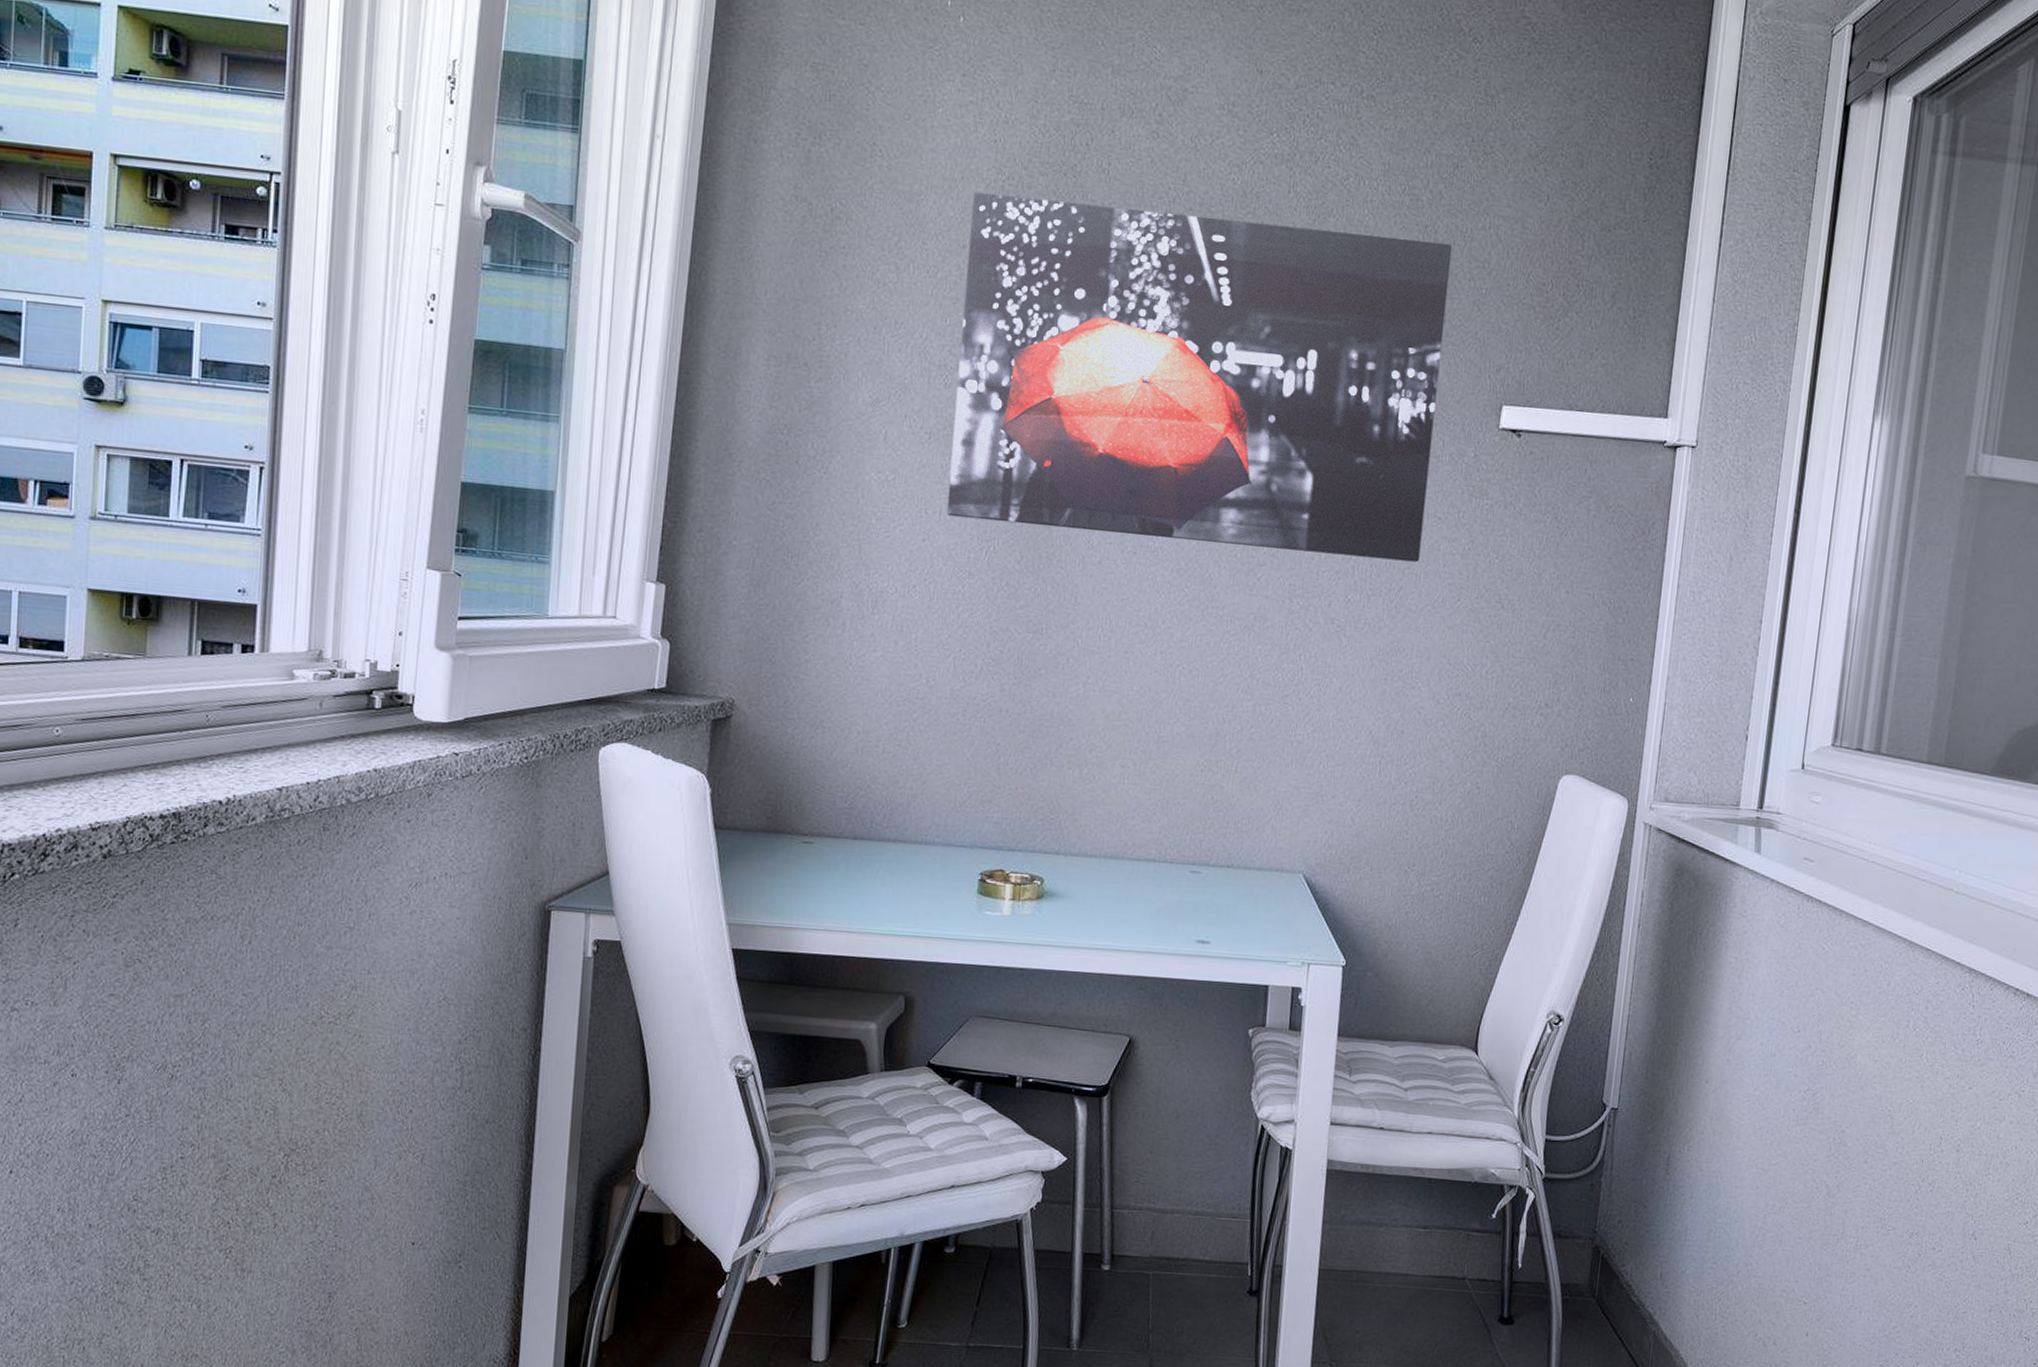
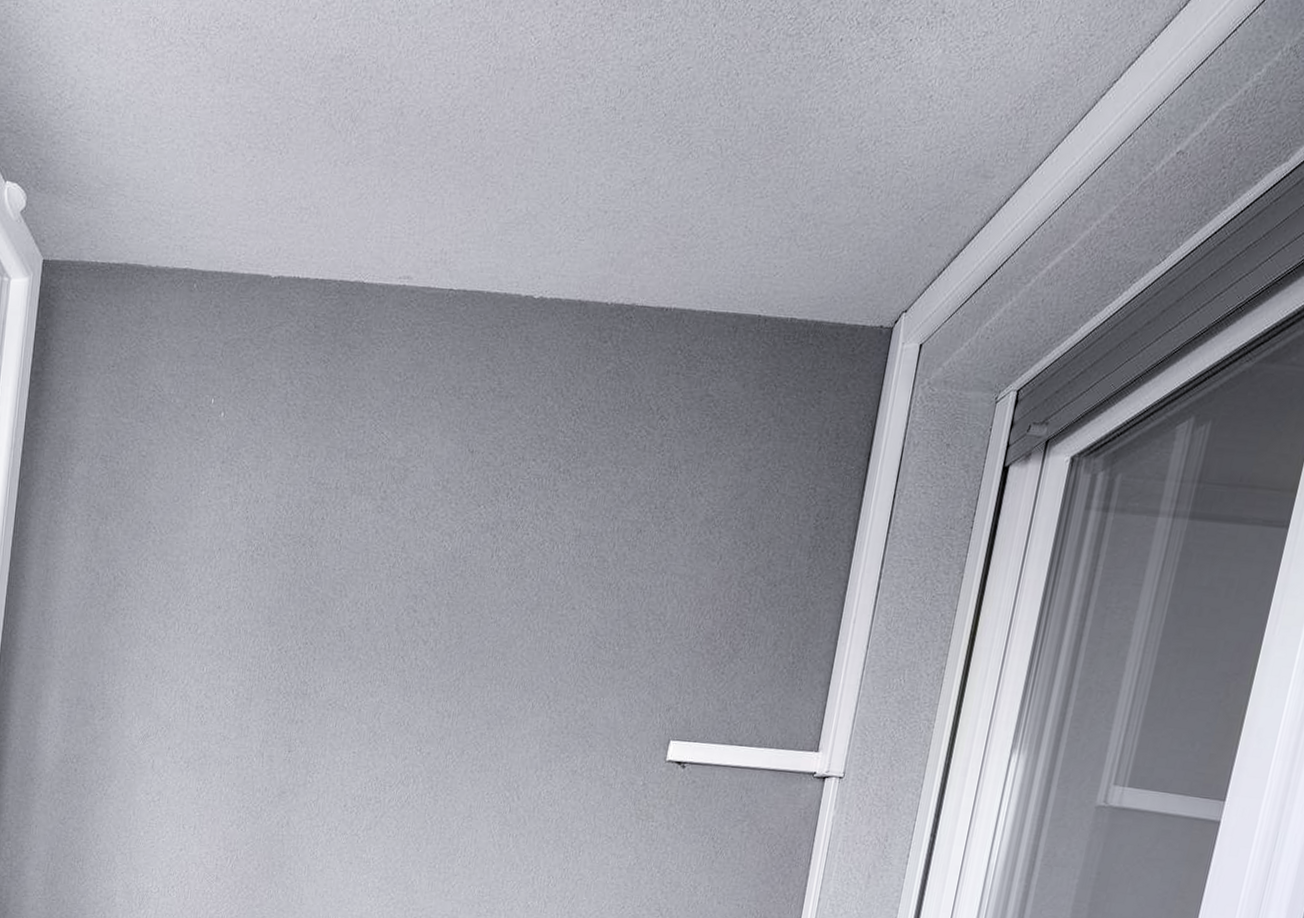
wall art: present [946,192,1453,562] -> none [199,561,633,875]

